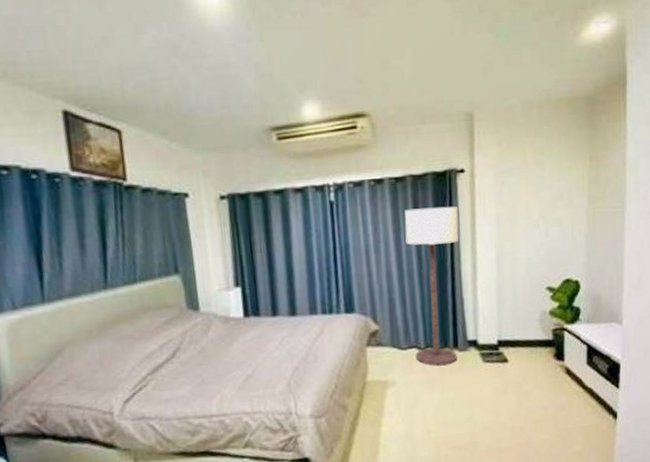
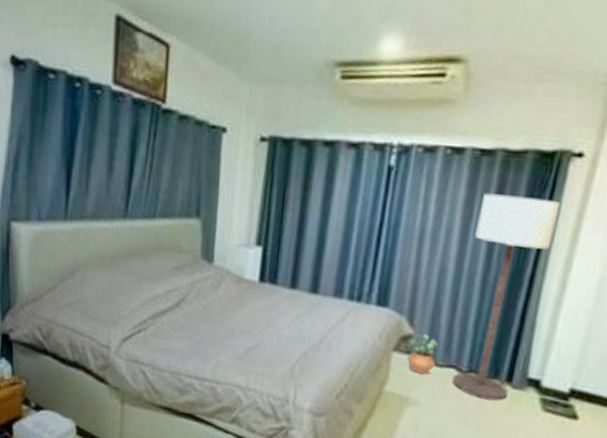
potted plant: none [376,327,401,360] -> present [407,333,438,375]

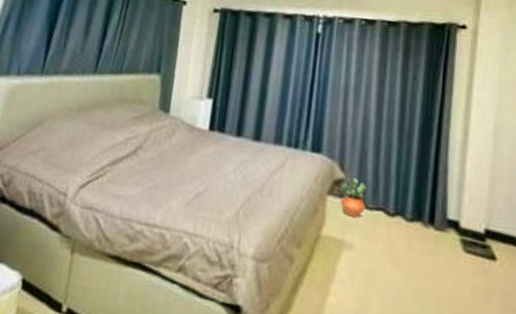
floor lamp: present [452,193,560,401] -> none [381,55,454,243]

